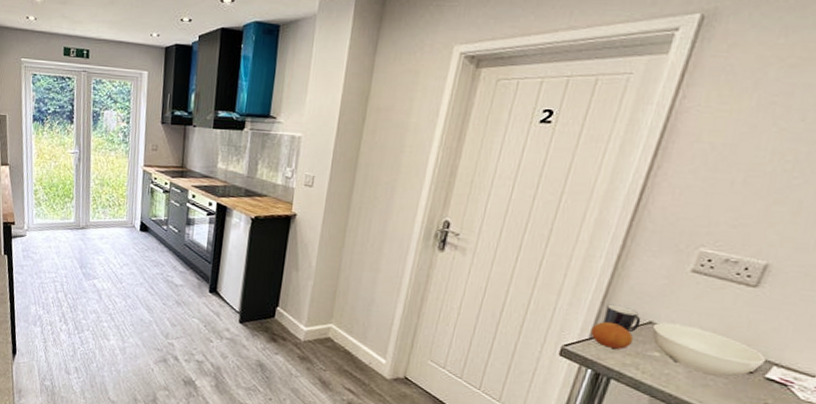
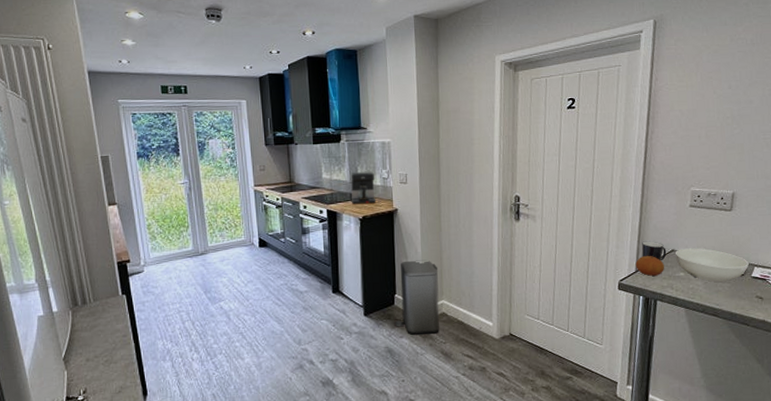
coffee maker: none [245,165,276,205] -> present [351,171,377,206]
pedal bin: none [271,273,332,358] -> present [394,260,440,336]

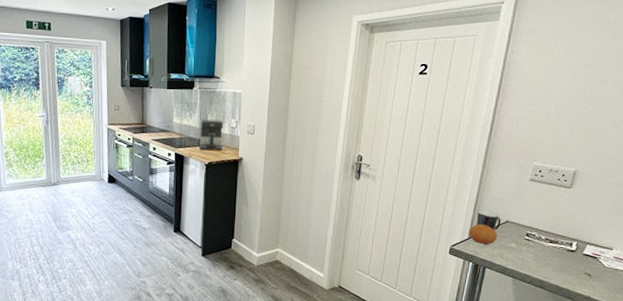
pedal bin: present [394,260,440,336] -> none [230,208,277,280]
bowl: present [674,248,749,283] -> none [509,220,582,257]

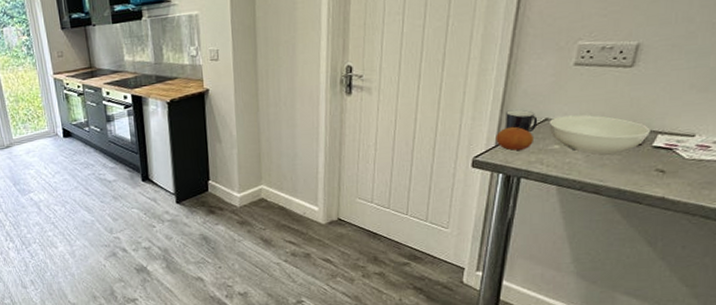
coffee maker: present [199,119,223,152] -> none [155,49,185,89]
bowl: none [509,220,582,257] -> present [549,115,650,155]

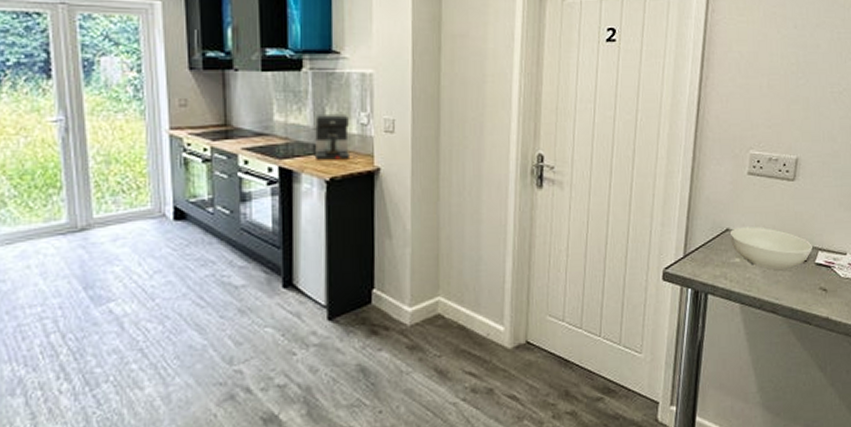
coffee maker: none [155,49,185,89] -> present [314,113,351,162]
fruit: present [496,126,533,151] -> none [684,235,717,263]
mug: present [505,109,538,133] -> none [691,217,720,244]

